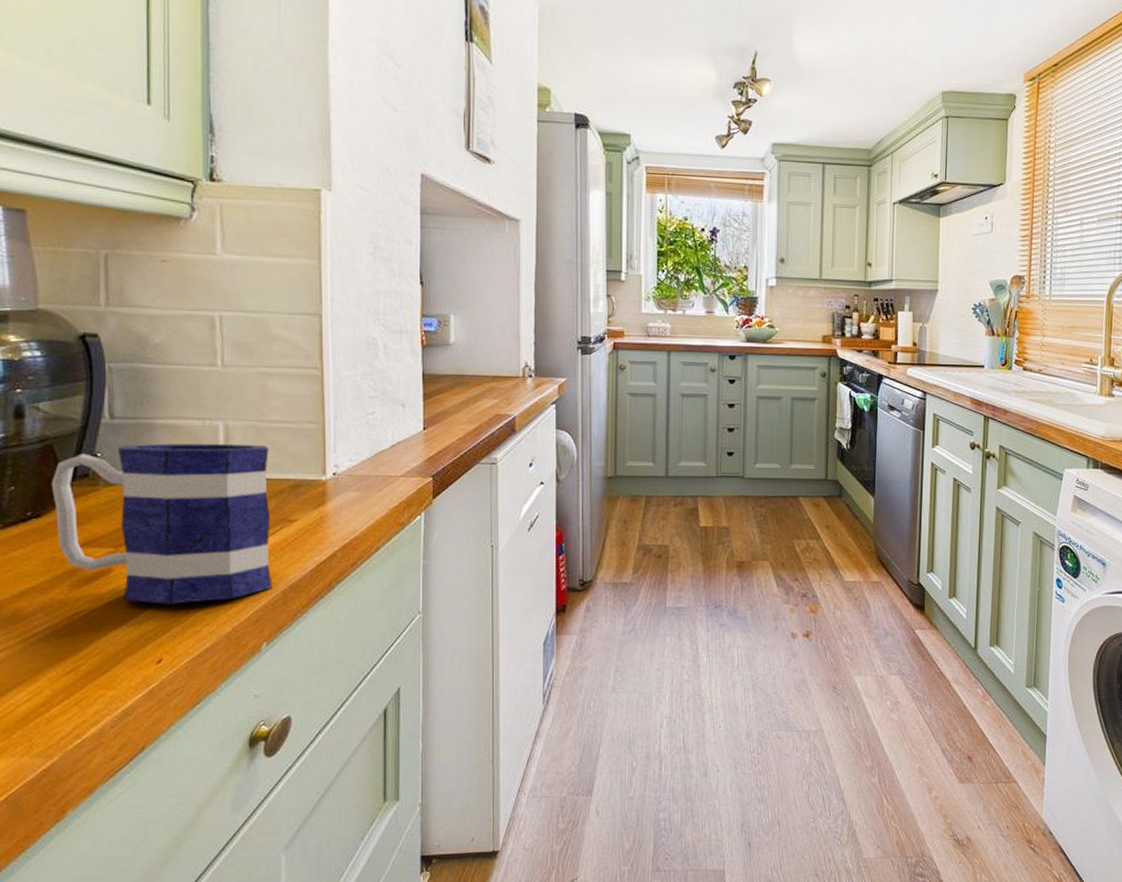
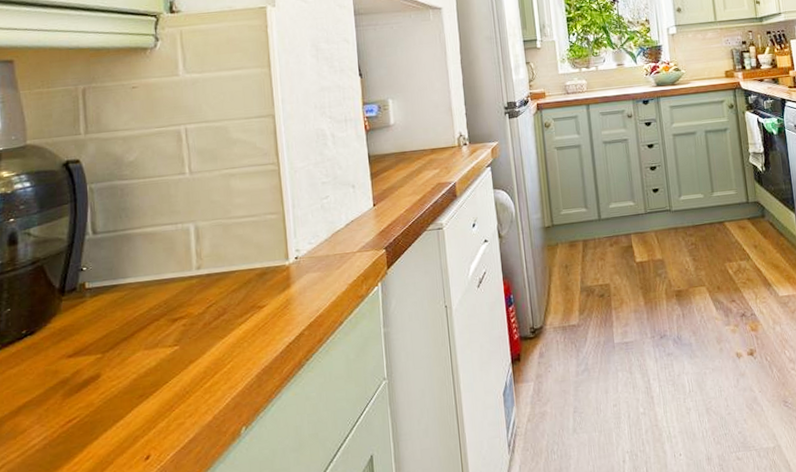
mug: present [51,443,273,604] -> none [43,240,248,404]

